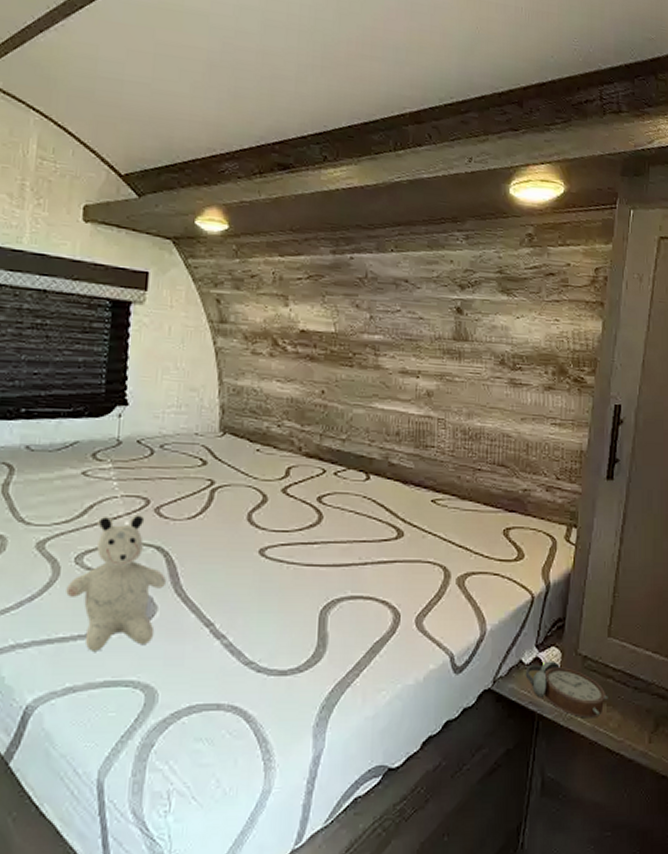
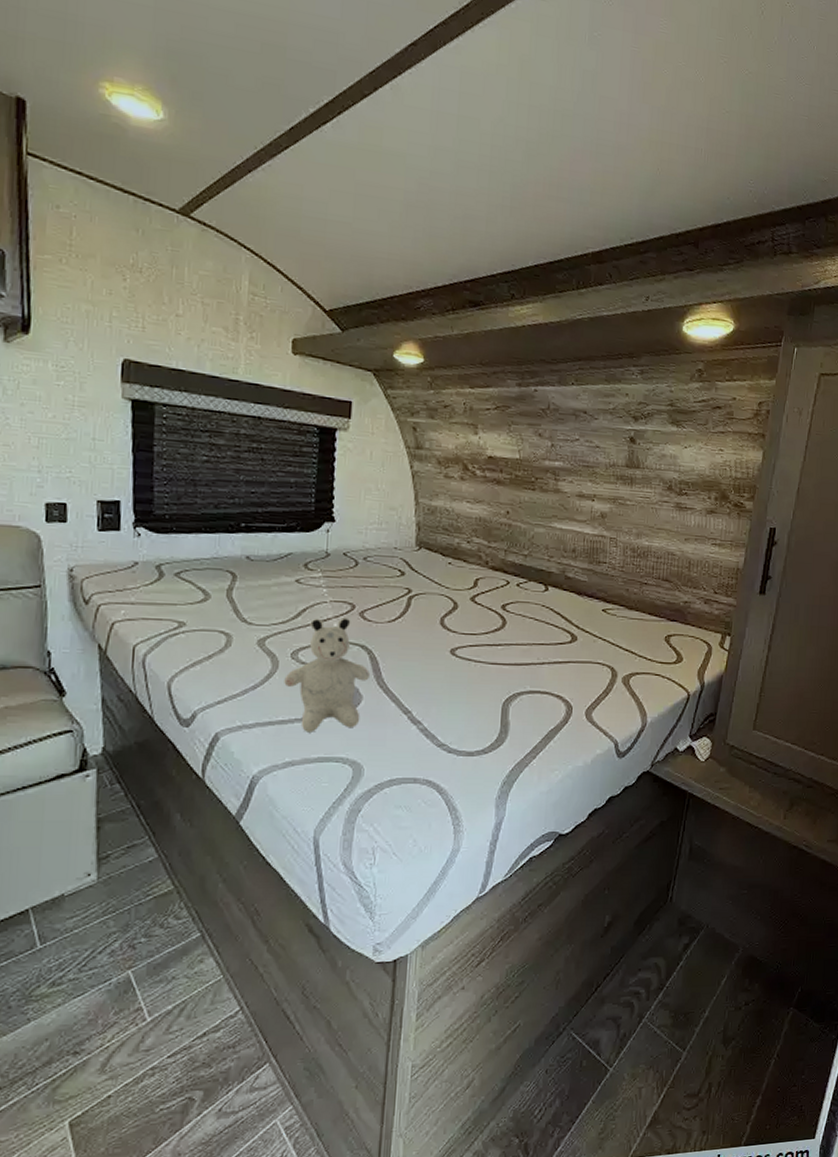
alarm clock: present [525,661,608,718] -> none [679,749,751,797]

